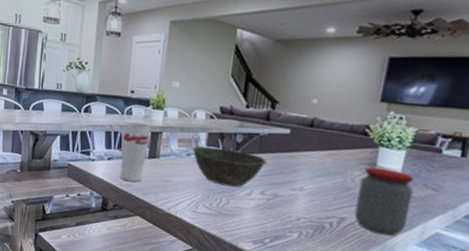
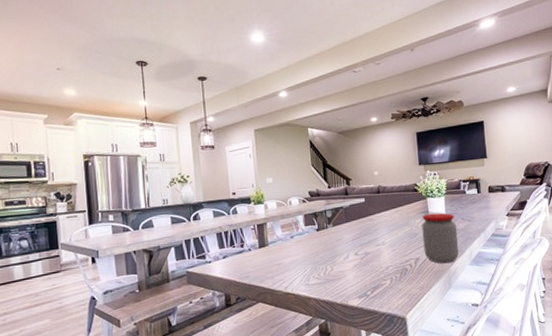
cup: present [120,122,150,183] -> none [230,219,258,274]
bowl: present [192,145,267,187] -> none [294,224,354,256]

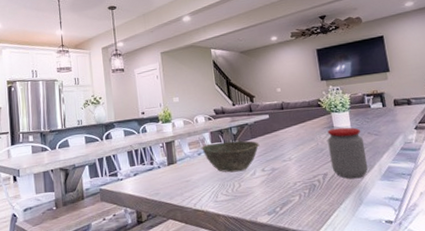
bowl: none [294,224,354,256] -> present [201,140,260,173]

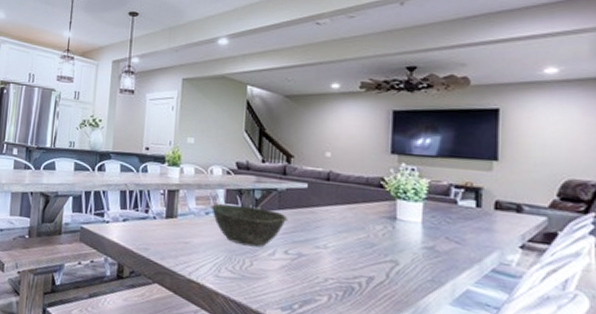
jar: present [327,127,368,179] -> none [382,220,437,296]

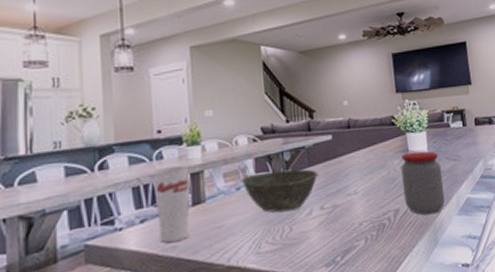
cup: none [136,180,167,246] -> present [153,165,191,244]
jar: none [382,220,437,296] -> present [401,150,445,215]

